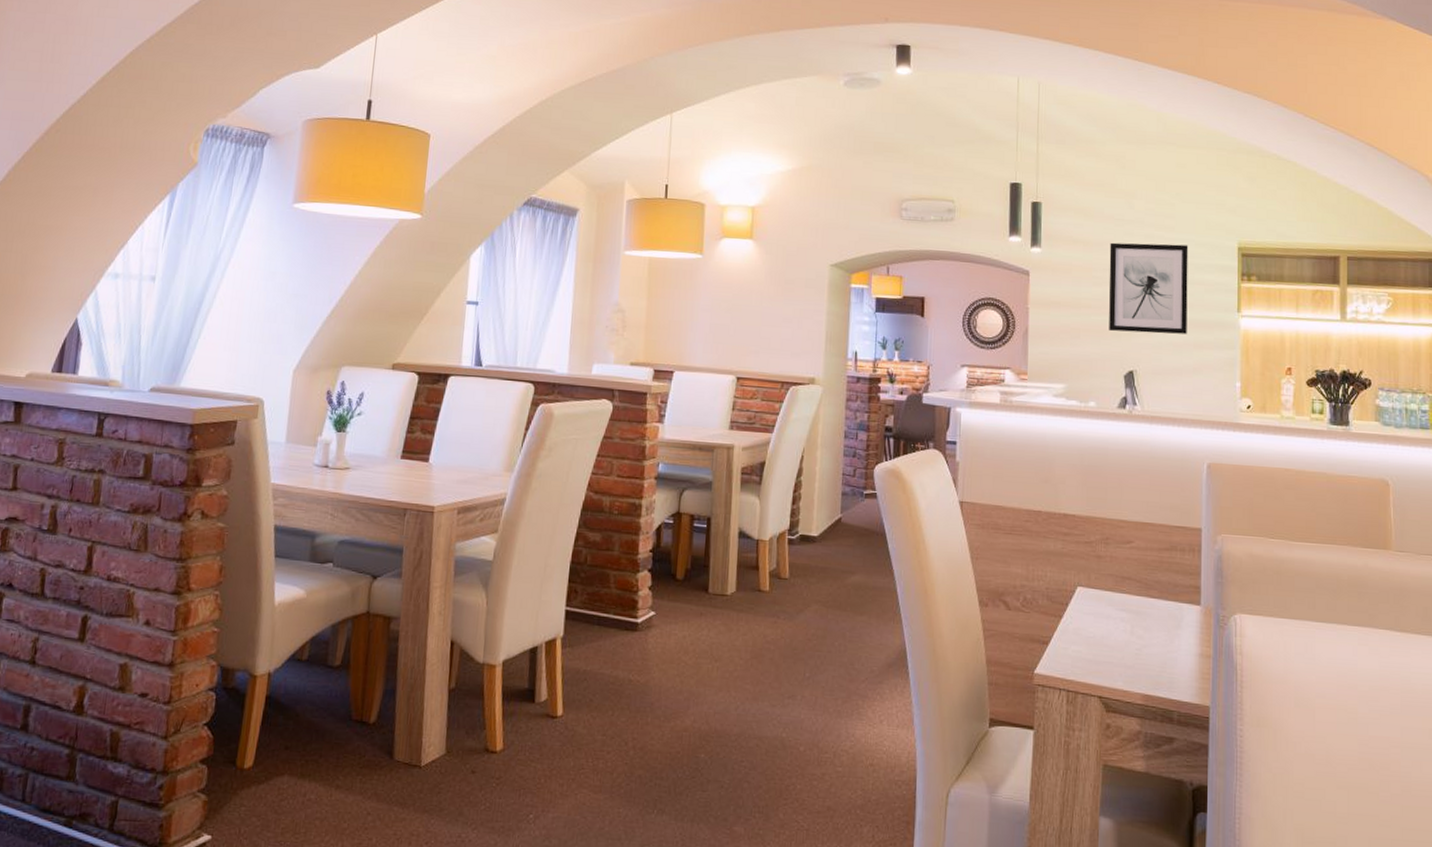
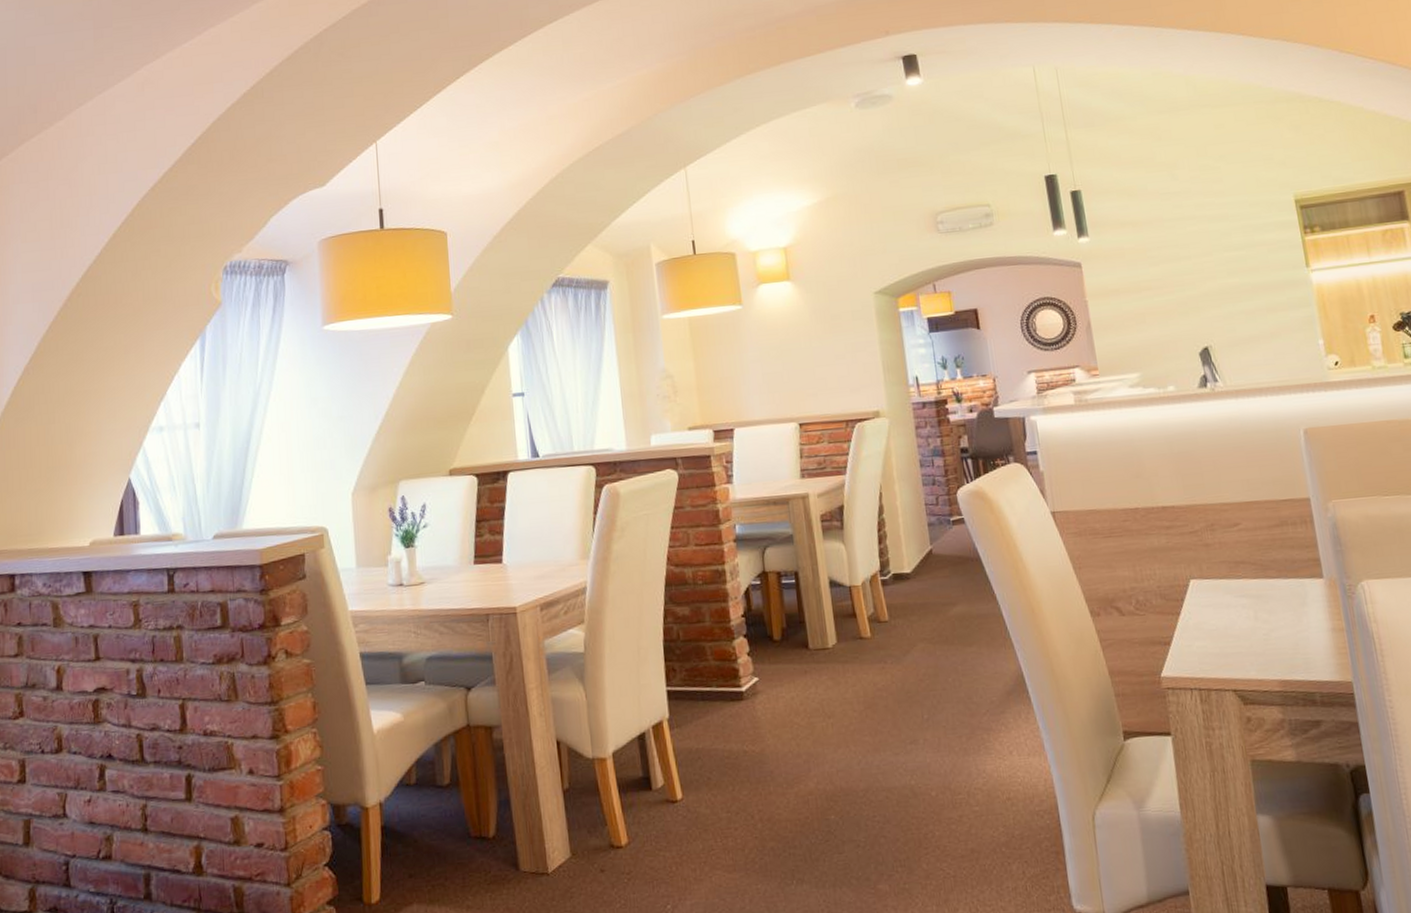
wall art: present [1109,242,1189,334] -> none [1159,207,1257,309]

